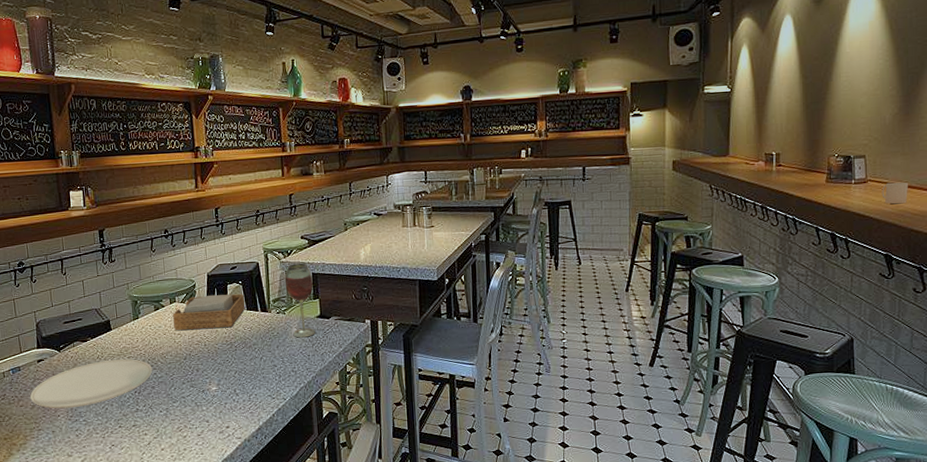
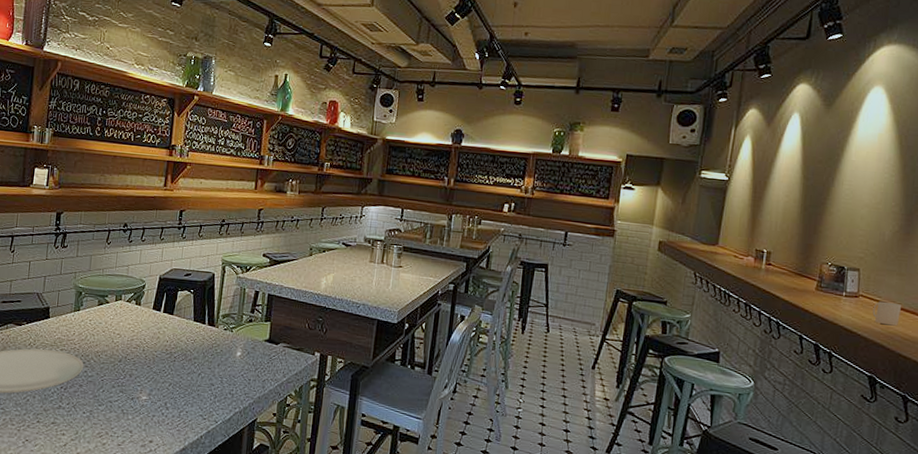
napkin holder: present [173,294,246,331] -> none [115,297,194,337]
wineglass: present [285,263,316,338] -> none [237,280,268,361]

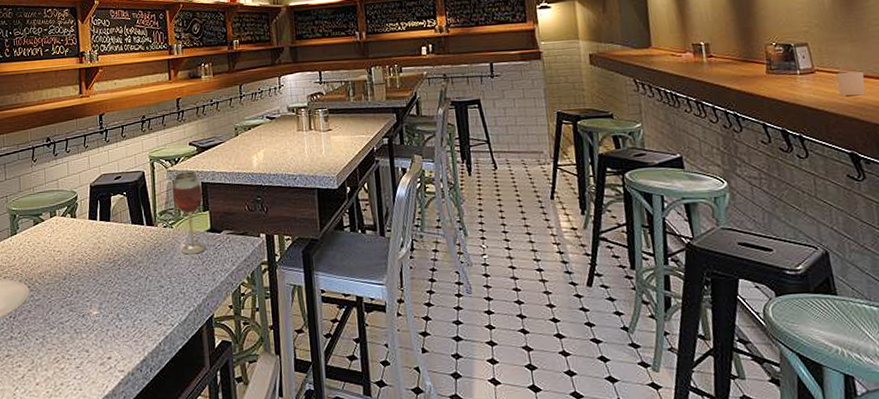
wineglass: none [237,280,268,361] -> present [172,171,207,255]

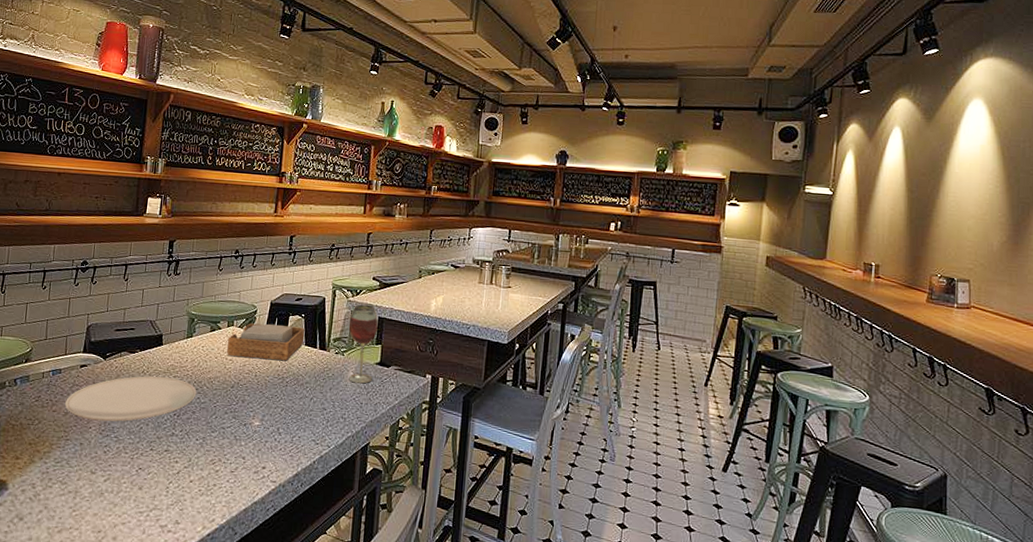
napkin holder: none [53,206,130,248] -> present [227,323,305,361]
cup: present [833,71,866,96] -> none [985,312,1014,337]

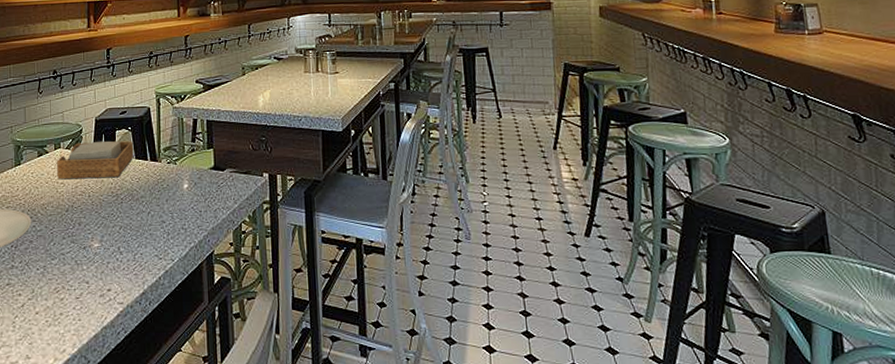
wineglass: present [348,304,378,384] -> none [177,109,209,191]

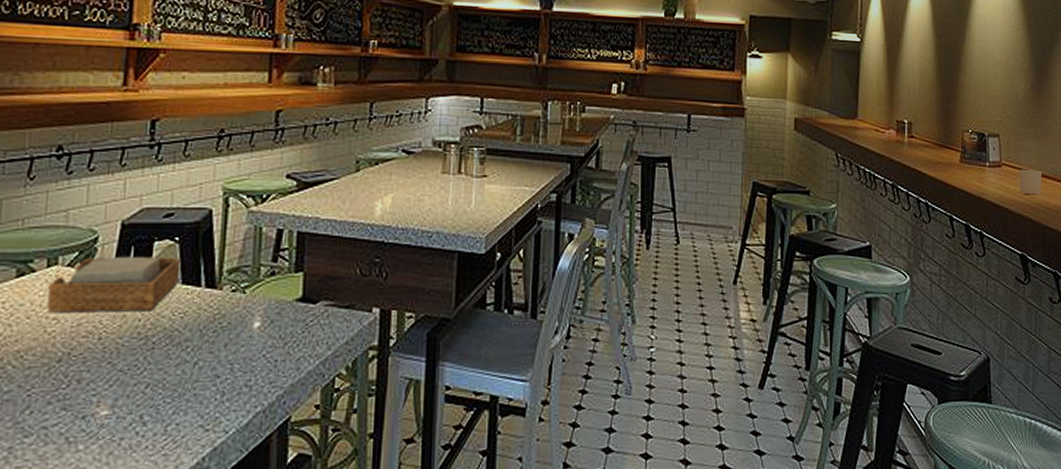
cup: none [840,33,872,58] -> present [1016,169,1042,195]

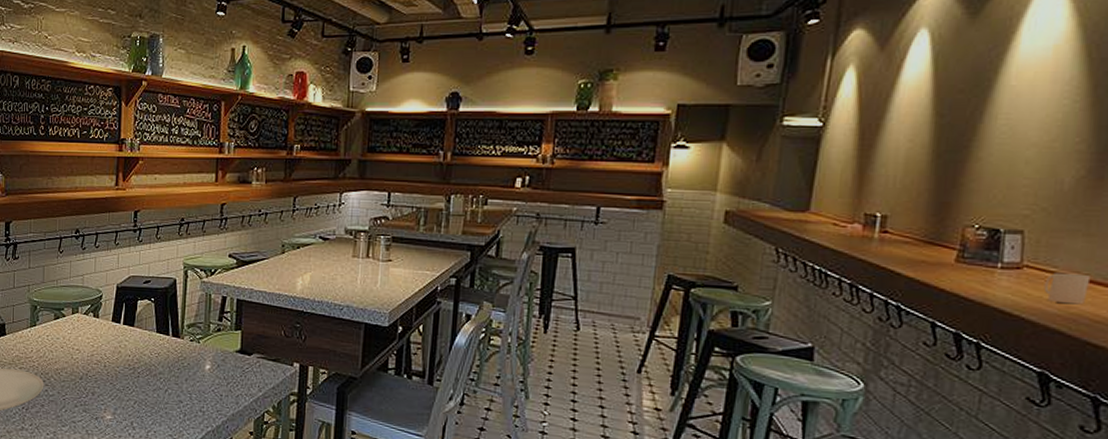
napkin holder: present [48,256,181,313] -> none [73,309,156,350]

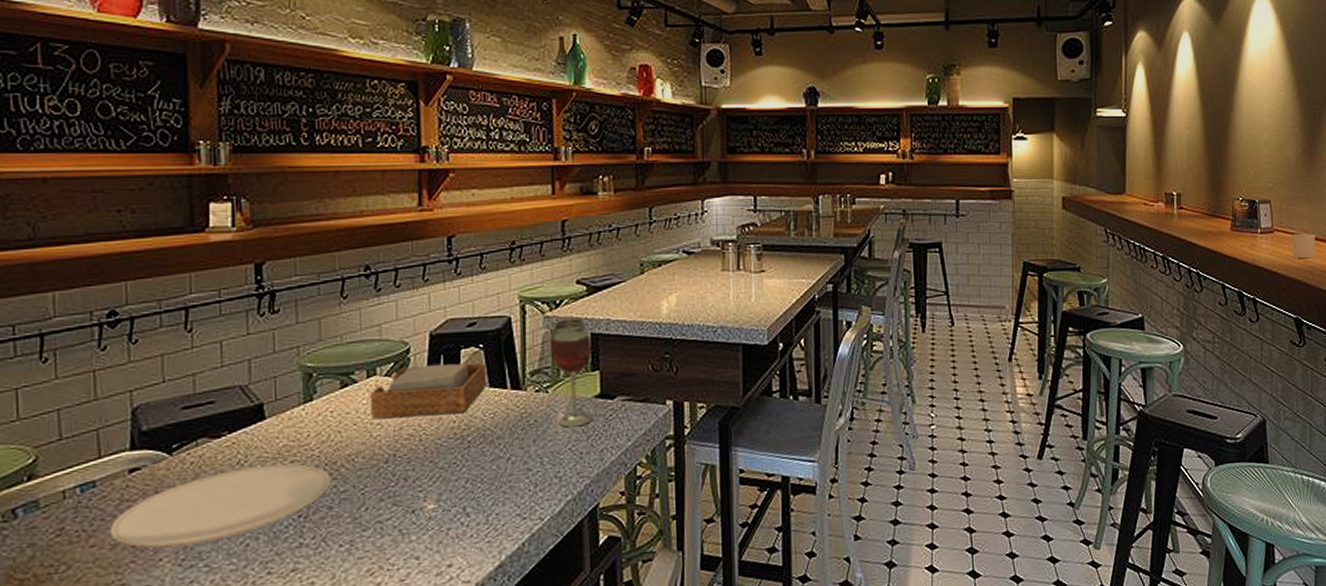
napkin holder: none [73,309,156,350] -> present [371,363,487,419]
wineglass: none [203,285,237,374] -> present [549,318,594,428]

